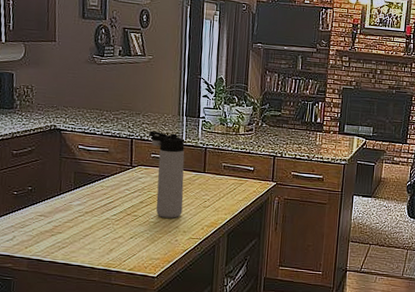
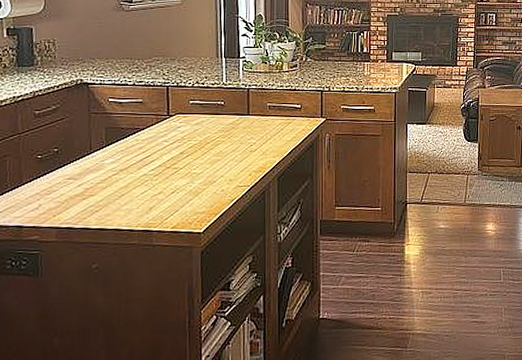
thermos bottle: present [148,130,185,218] -> none [185,76,228,167]

